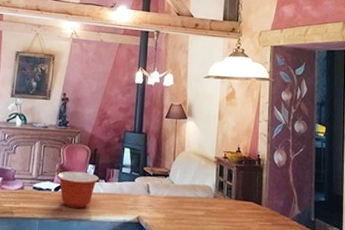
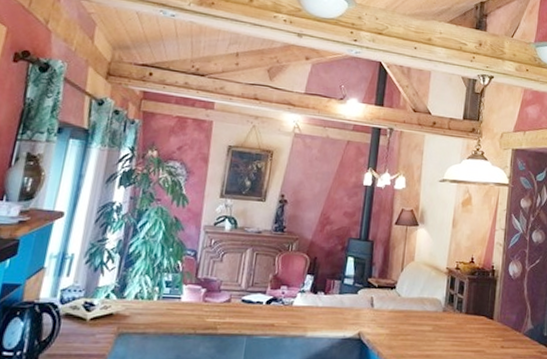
mixing bowl: present [57,171,99,208] -> none [270,281,317,324]

